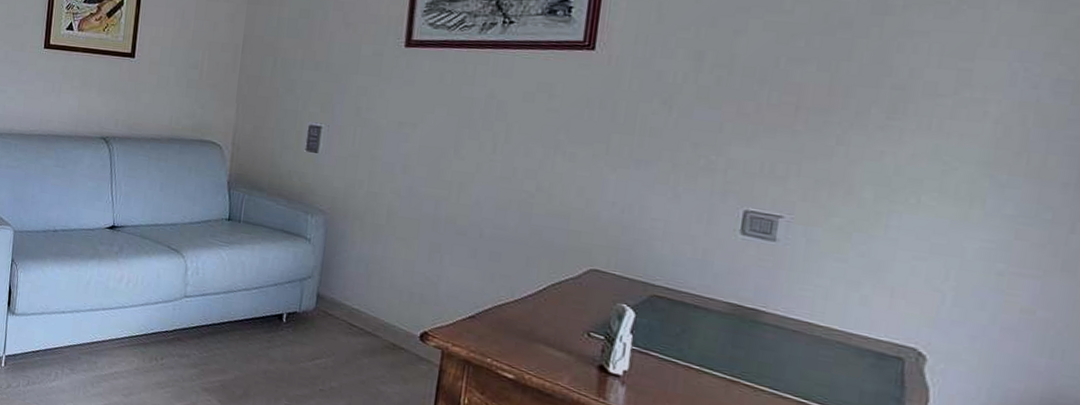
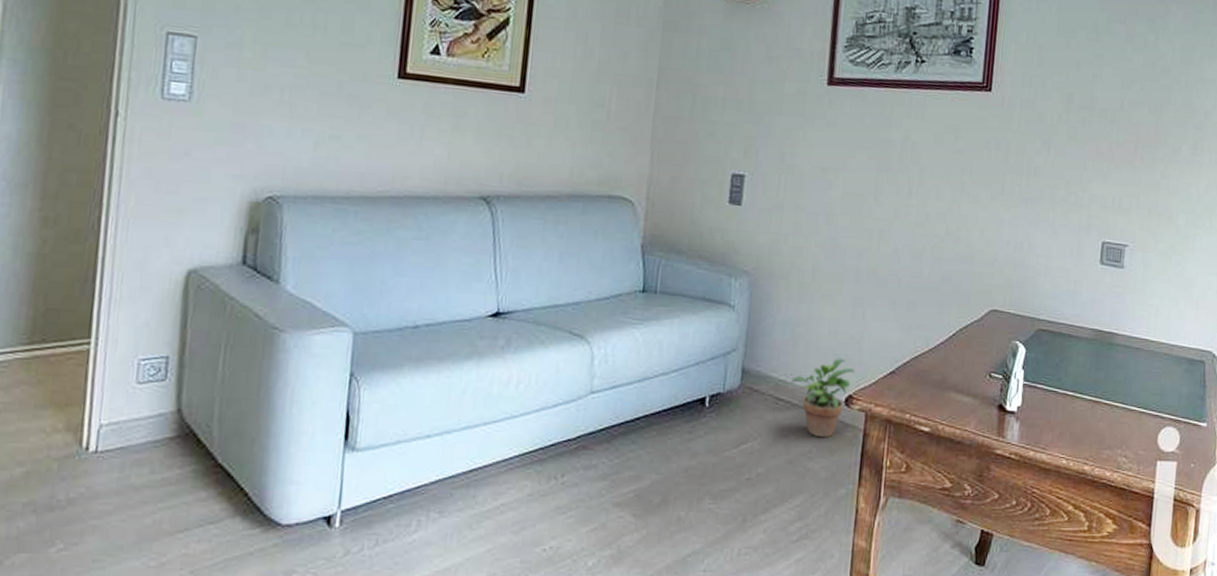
potted plant: none [364,296,430,367] -> present [791,358,854,438]

